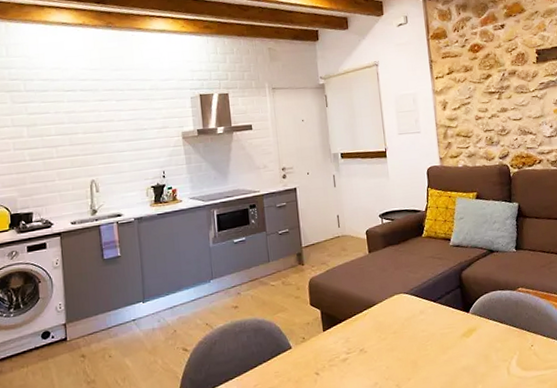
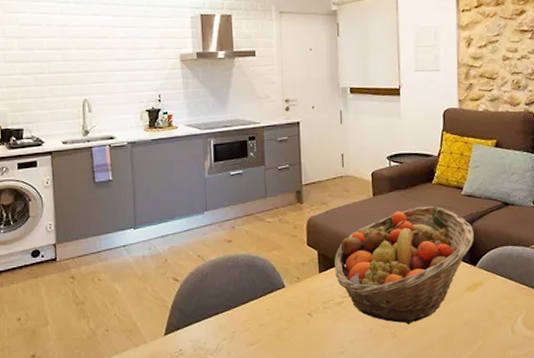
fruit basket: none [337,258,465,375] -> present [334,205,474,325]

